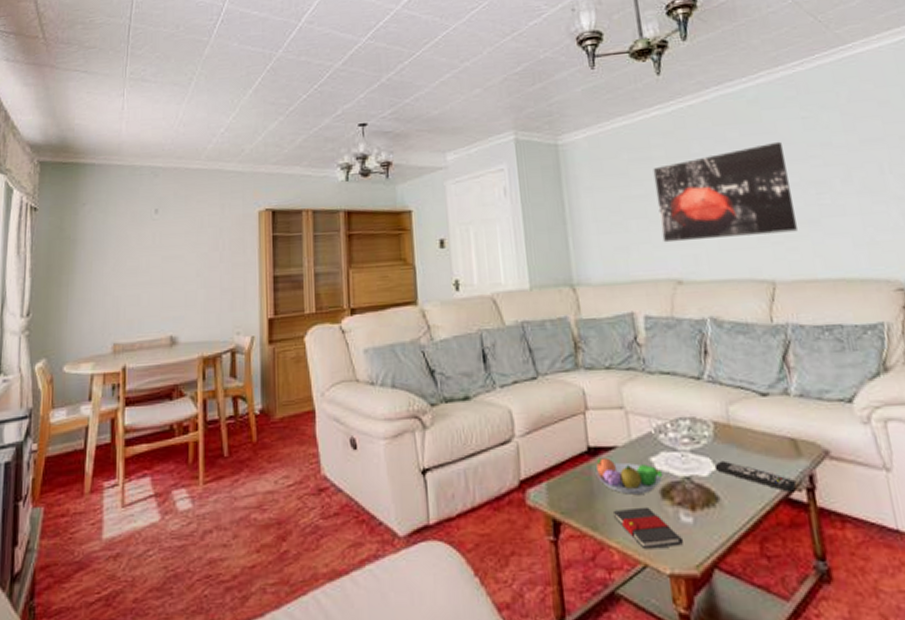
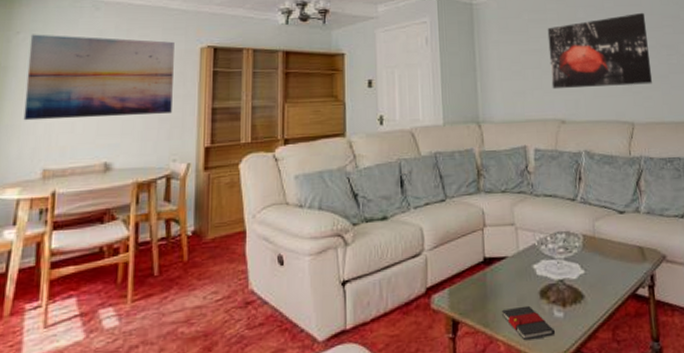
wall art: none [93,204,233,294] -> present [23,34,174,121]
fruit bowl: present [595,457,663,495] -> none [489,266,542,296]
remote control: present [714,460,797,493] -> none [582,265,642,289]

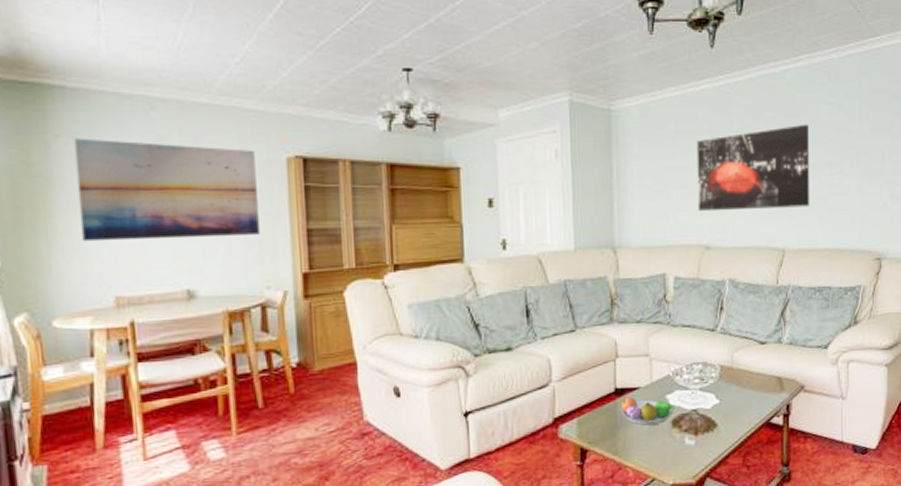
fruit bowl: none [489,266,542,296] -> present [620,396,675,425]
book: present [501,305,555,341] -> none [631,434,685,467]

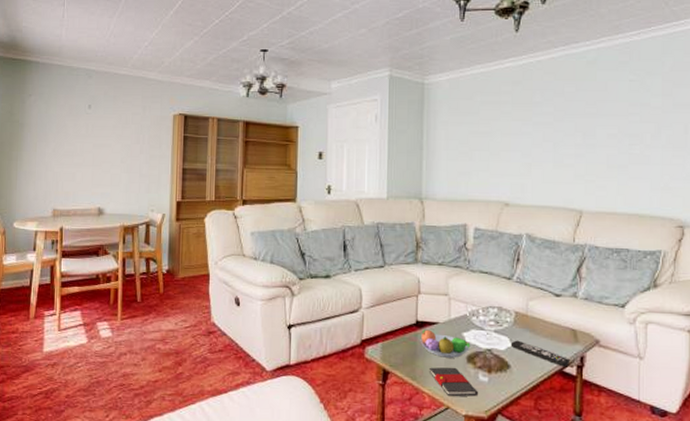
wall art: present [73,138,260,242] -> none [37,97,152,171]
book: none [631,434,685,467] -> present [428,367,478,397]
wall art: present [696,124,809,212] -> none [498,98,609,173]
remote control: none [717,396,777,418] -> present [510,340,571,367]

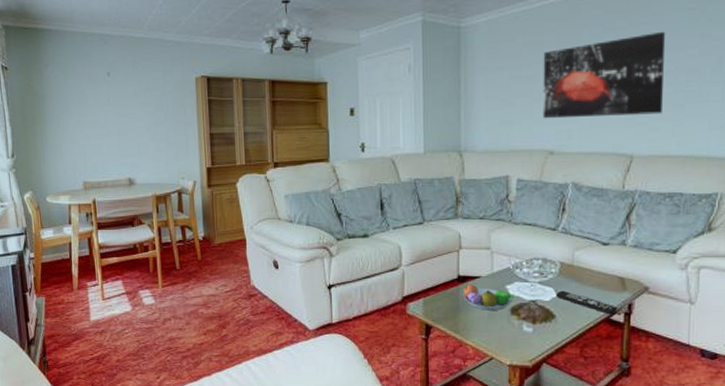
book: present [428,367,478,397] -> none [472,319,522,348]
wall art: none [498,98,609,173] -> present [542,31,665,119]

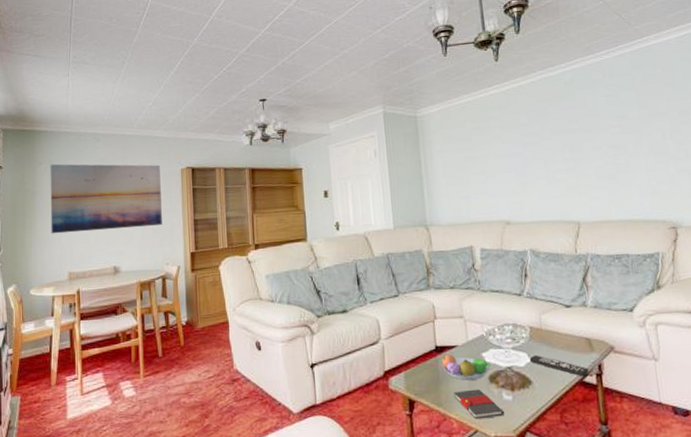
wall art: none [57,66,177,142] -> present [50,164,162,234]
book: none [472,319,522,348] -> present [453,389,504,420]
wall art: present [542,31,665,119] -> none [490,114,598,193]

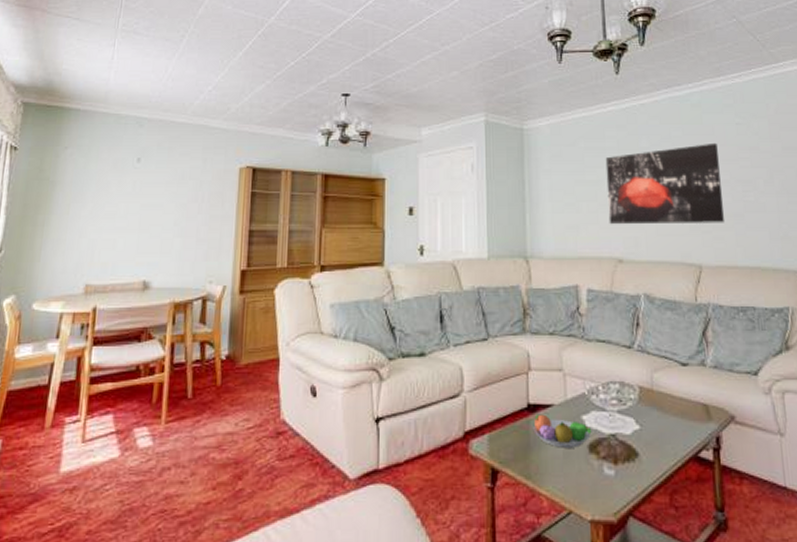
wall art: present [50,164,162,234] -> none [69,149,214,235]
book: present [453,389,504,420] -> none [545,459,604,498]
wall art: none [490,114,598,193] -> present [605,142,724,225]
remote control: present [529,355,589,377] -> none [637,421,706,451]

